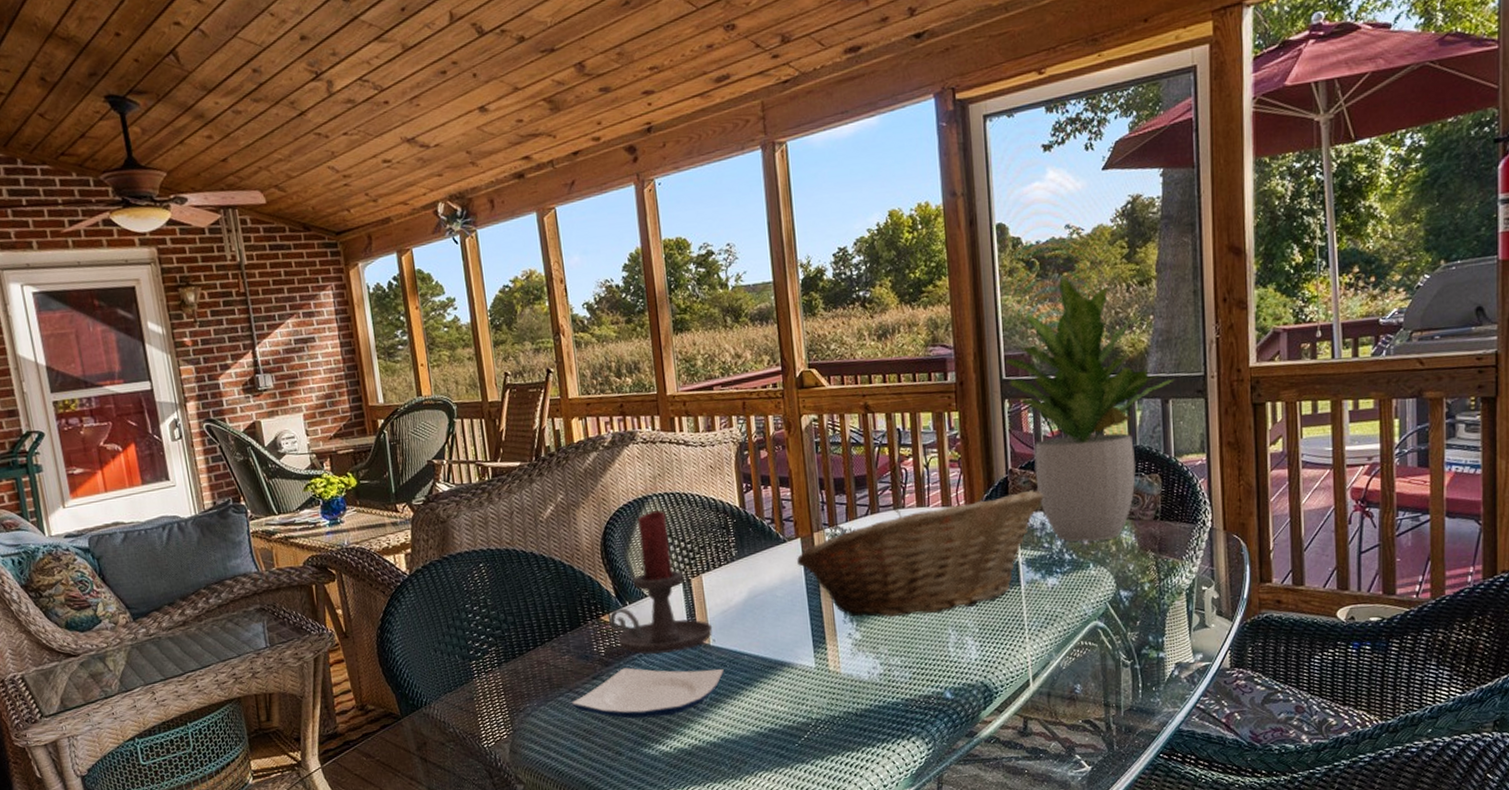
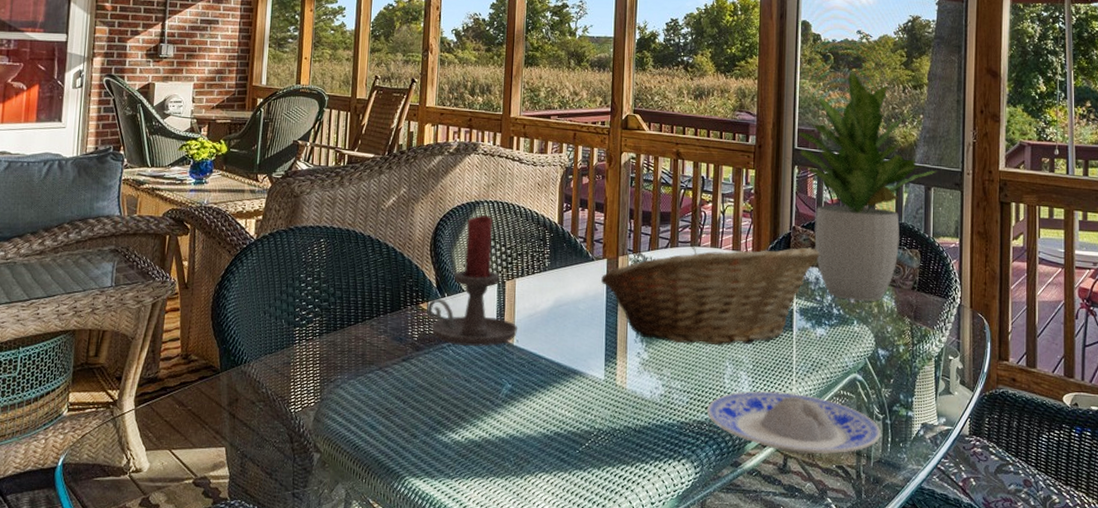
plate: present [572,667,724,719] -> none [379,354,522,407]
plate: none [932,651,1130,714] -> present [706,390,881,455]

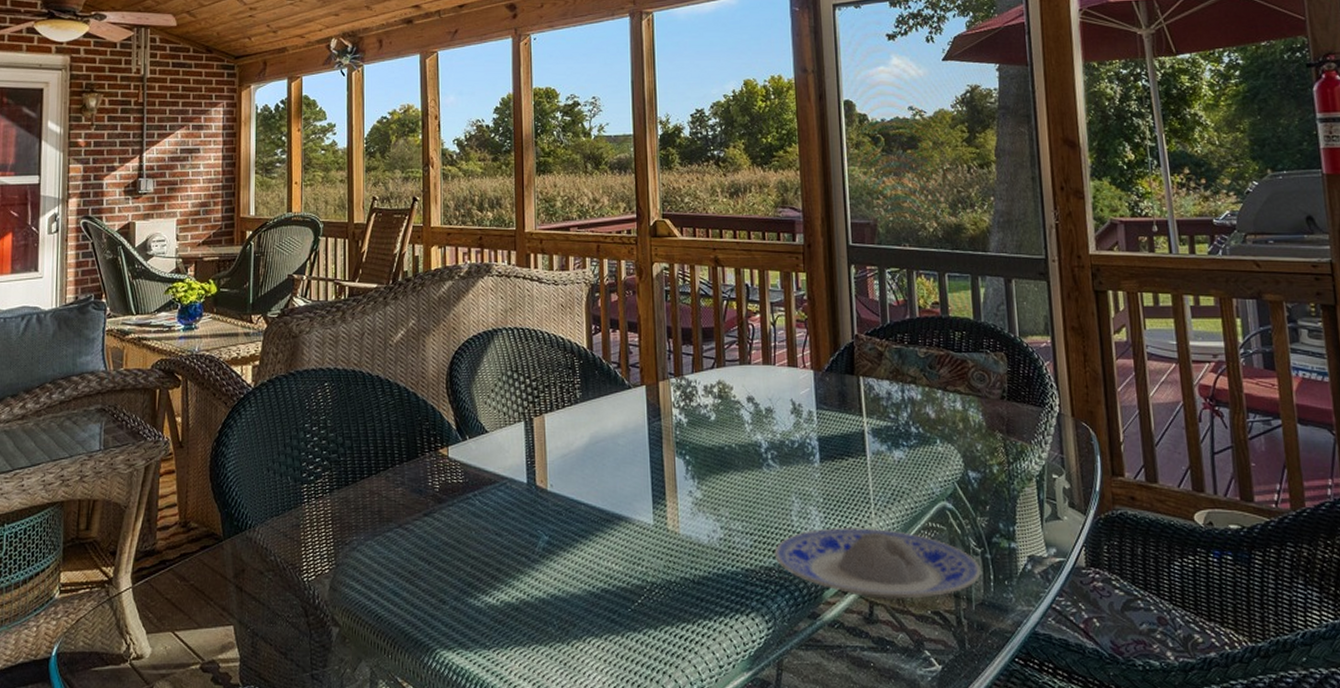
candle holder: present [427,215,518,347] -> none [447,345,551,494]
fruit basket: present [601,244,820,346] -> none [641,357,889,478]
potted plant: present [798,72,937,301] -> none [851,154,1017,417]

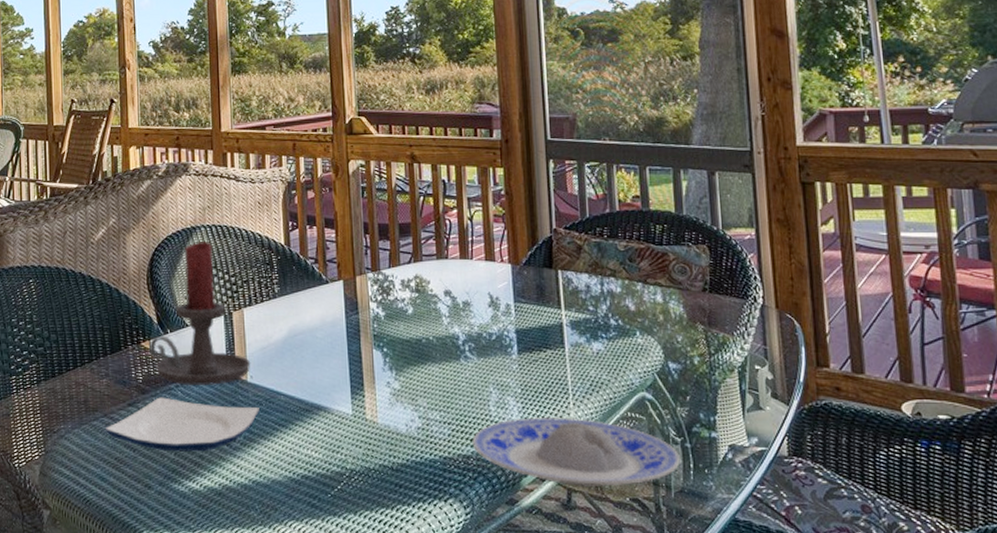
plate: none [400,507,559,564] -> present [106,397,260,452]
candle holder: none [447,345,551,494] -> present [149,242,251,385]

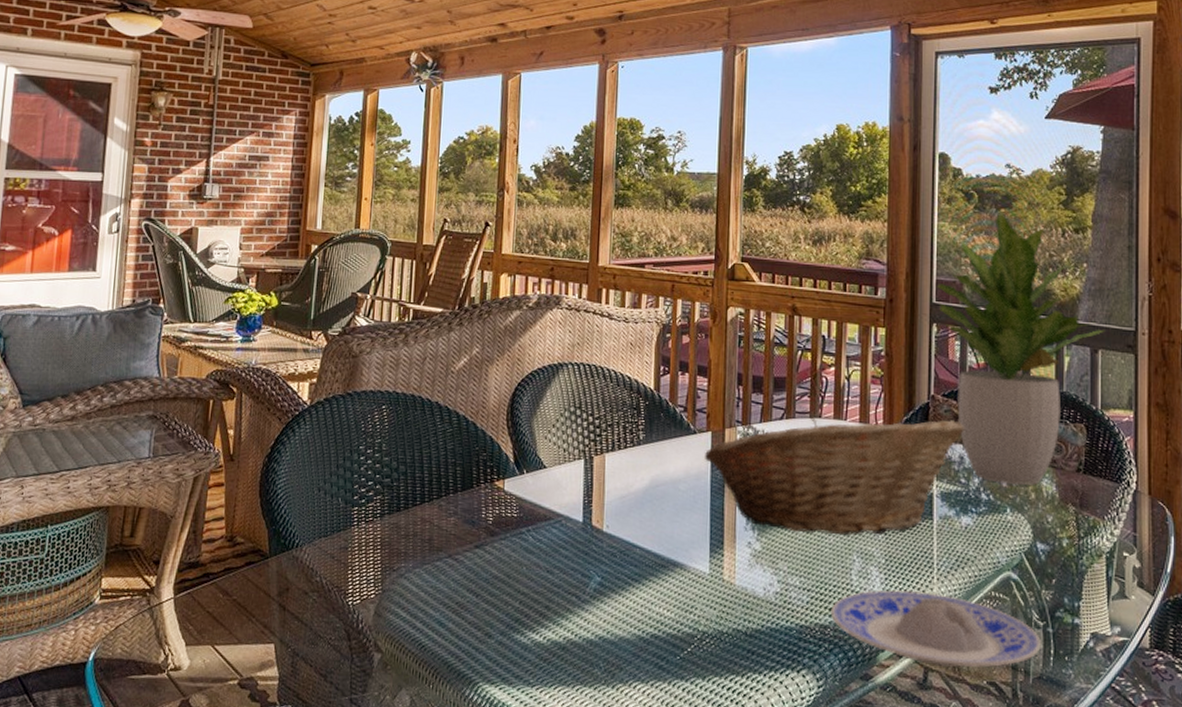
plate: present [106,397,260,452] -> none [449,541,613,602]
candle holder: present [149,242,251,385] -> none [503,379,609,532]
fruit basket: none [339,251,588,370] -> present [705,415,964,536]
potted plant: none [549,47,721,309] -> present [936,213,1105,485]

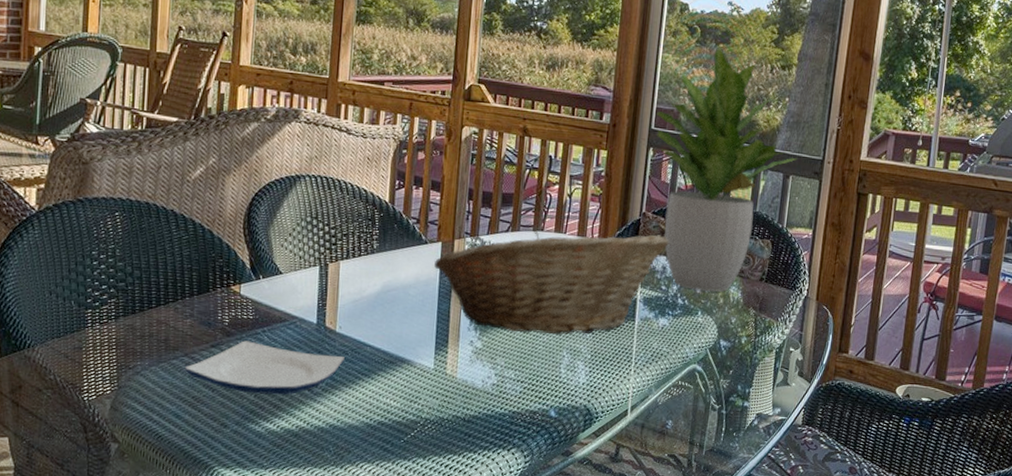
plate: none [449,541,613,602] -> present [185,340,345,395]
plate: present [830,589,1041,668] -> none [540,380,716,444]

